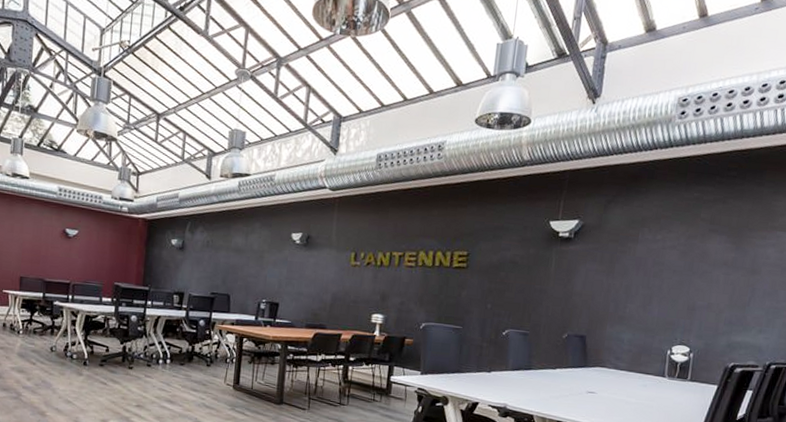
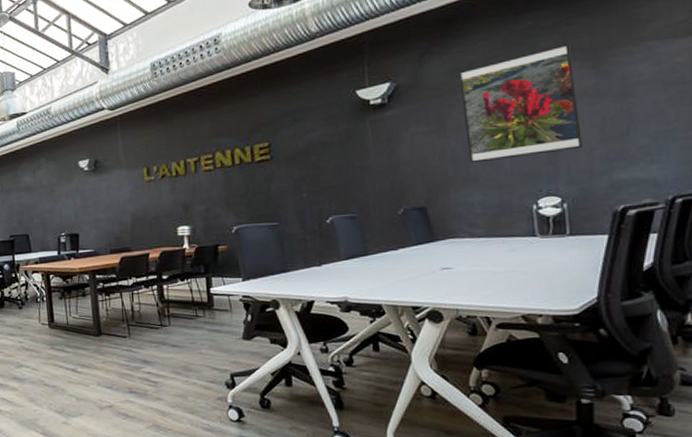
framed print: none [627,218,722,310] -> present [457,43,583,164]

